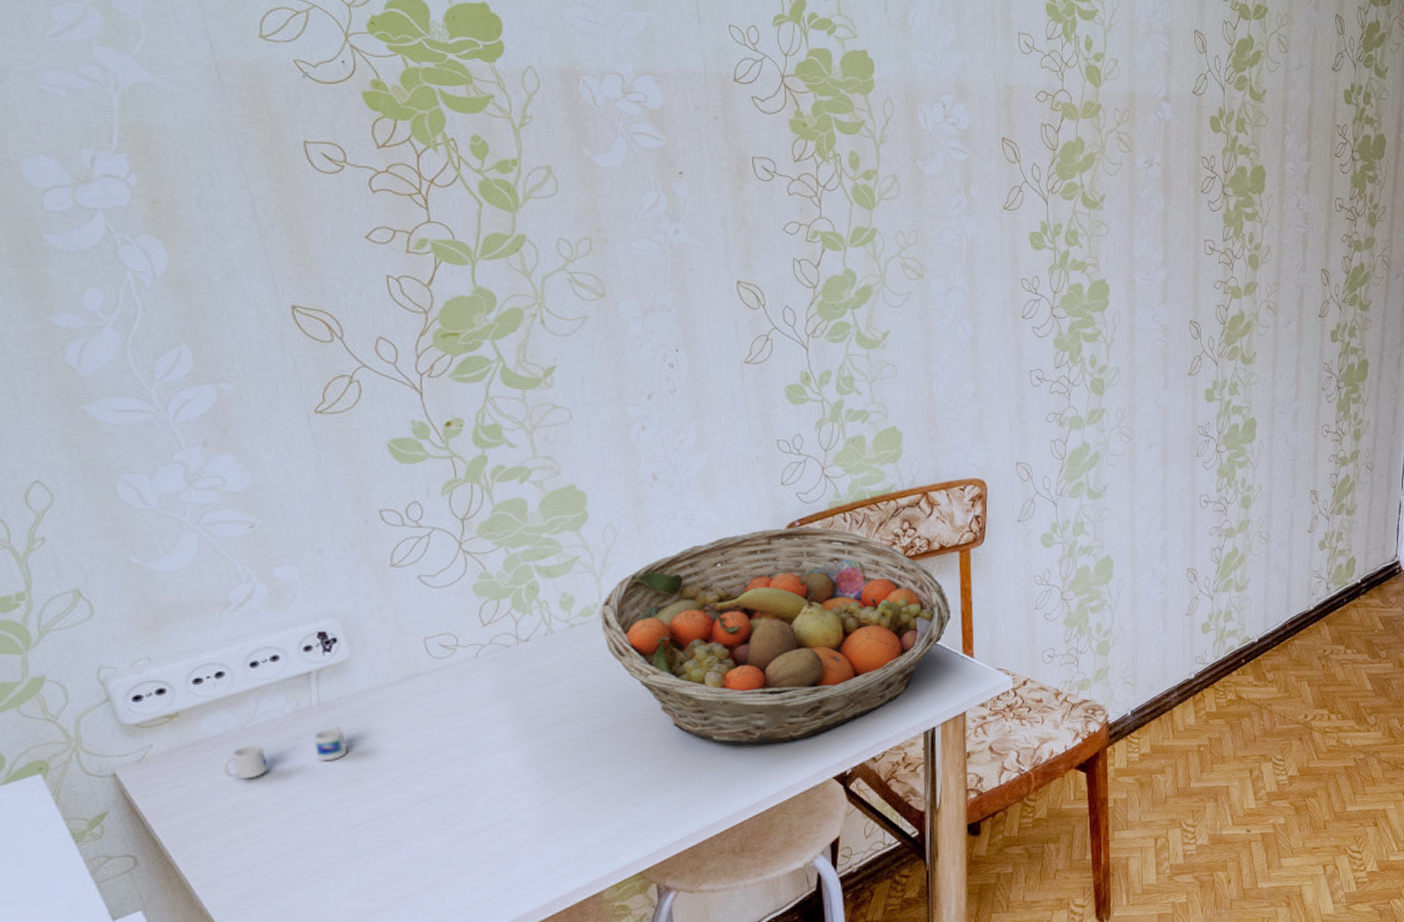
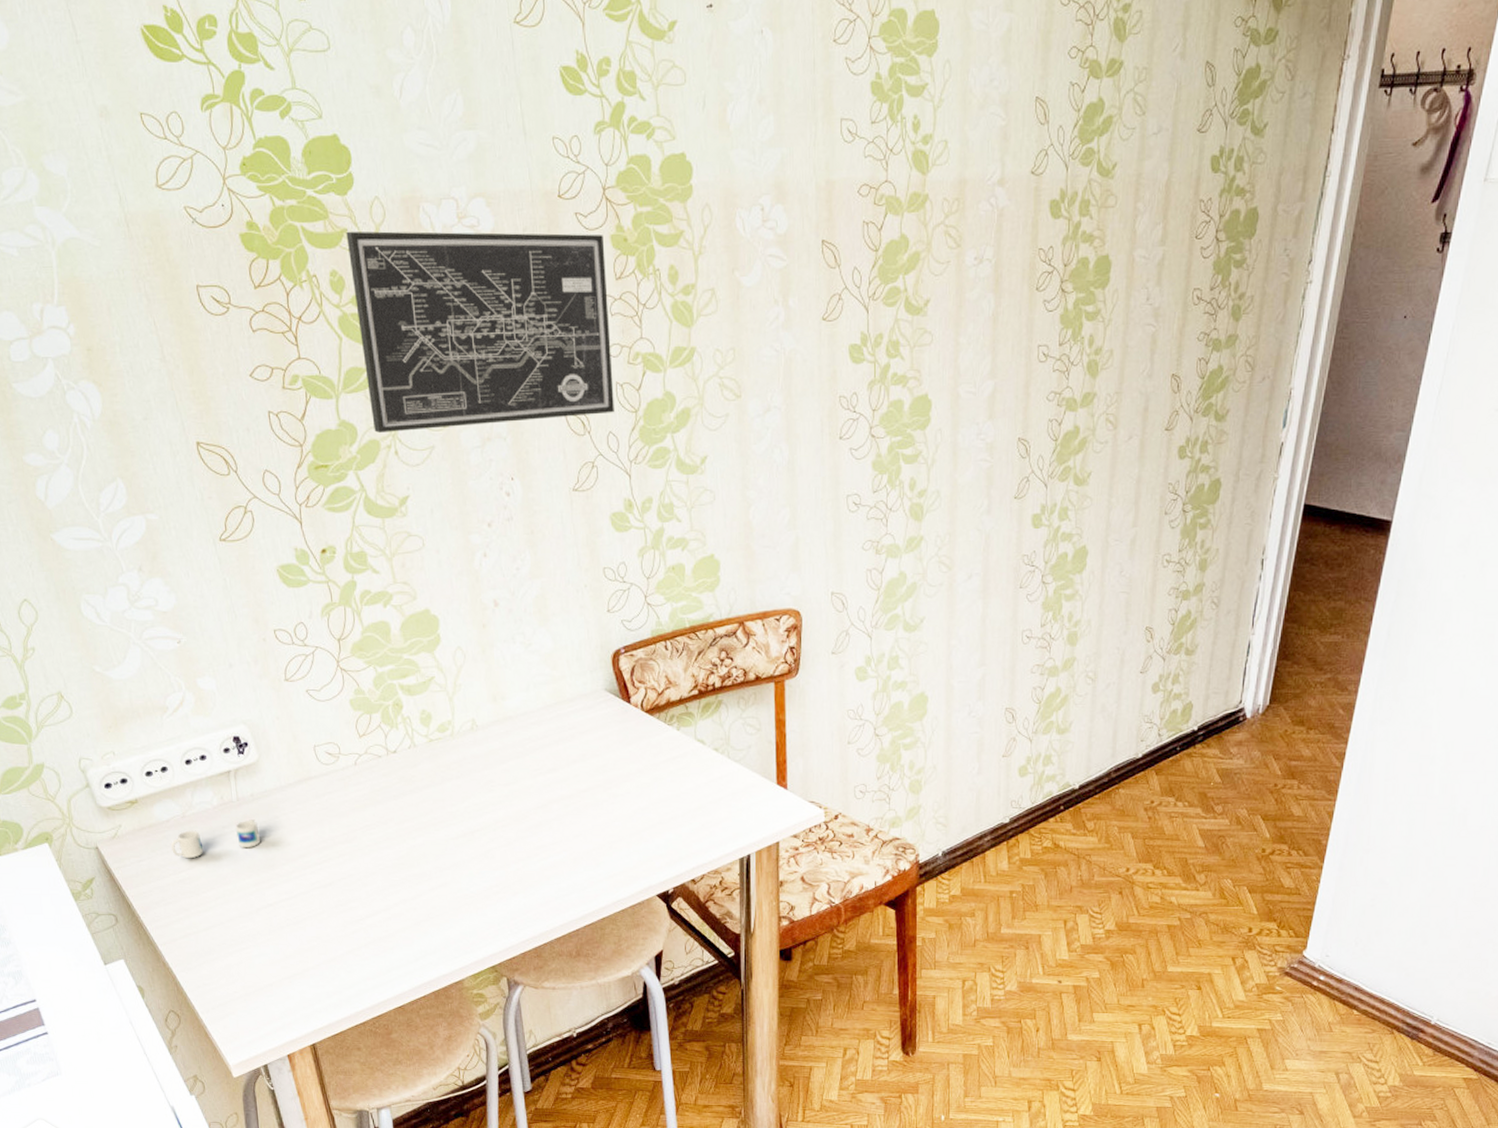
wall art: none [493,97,791,301] -> present [346,231,614,433]
fruit basket: present [600,526,951,745] -> none [453,653,766,859]

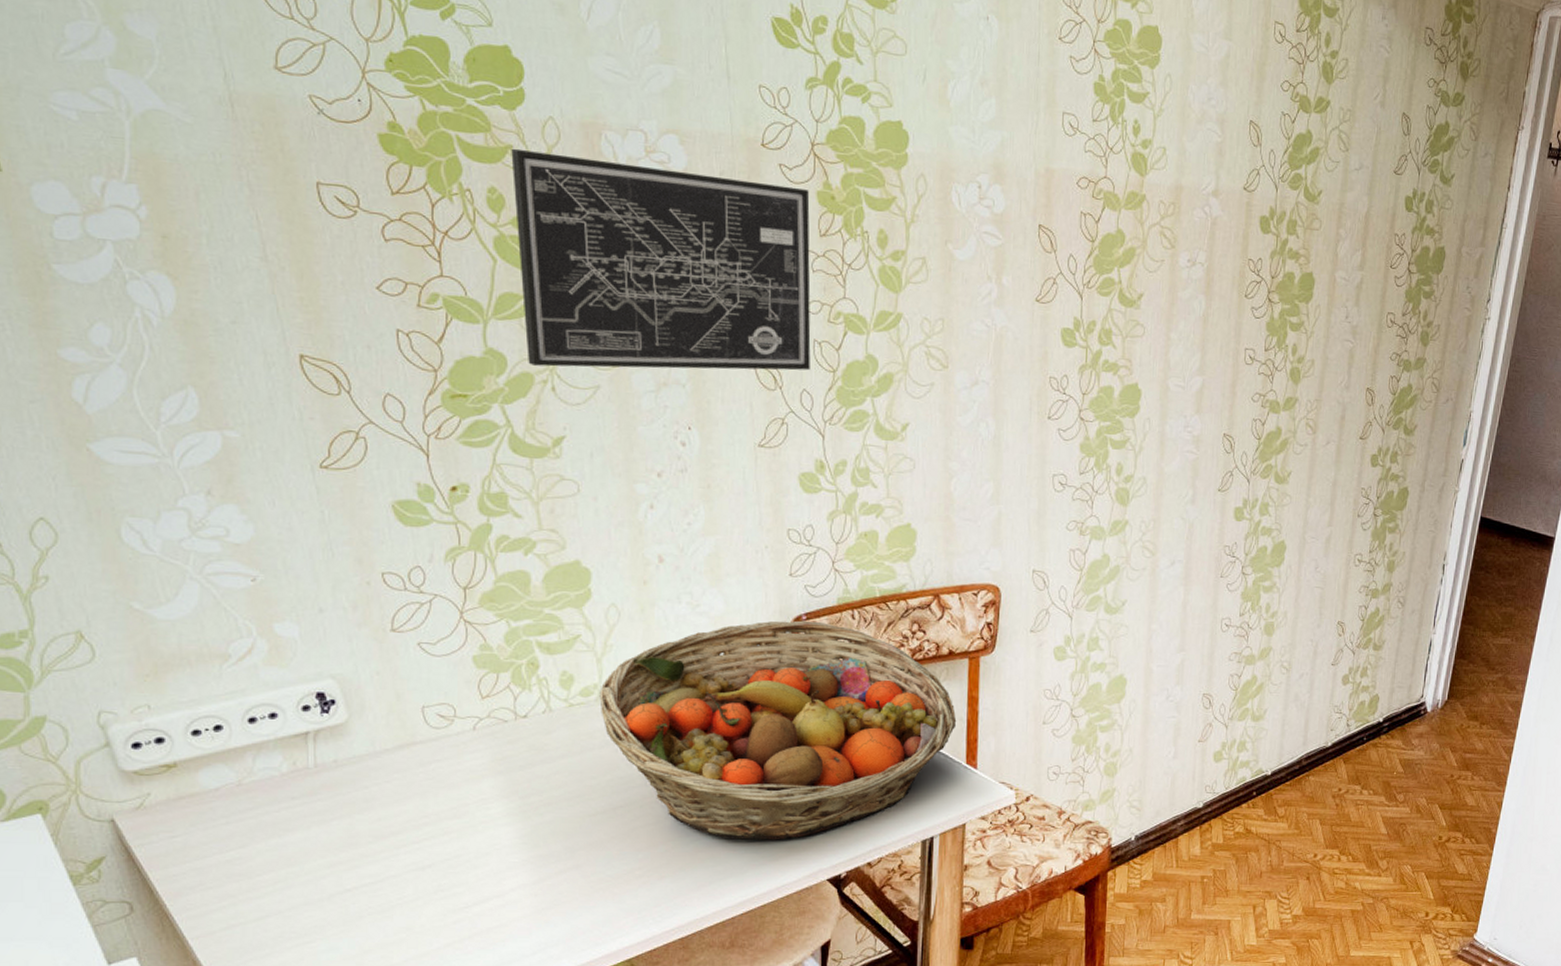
mug: present [170,819,260,859] -> none [217,789,341,835]
fruit basket: none [453,653,766,859] -> present [599,620,957,840]

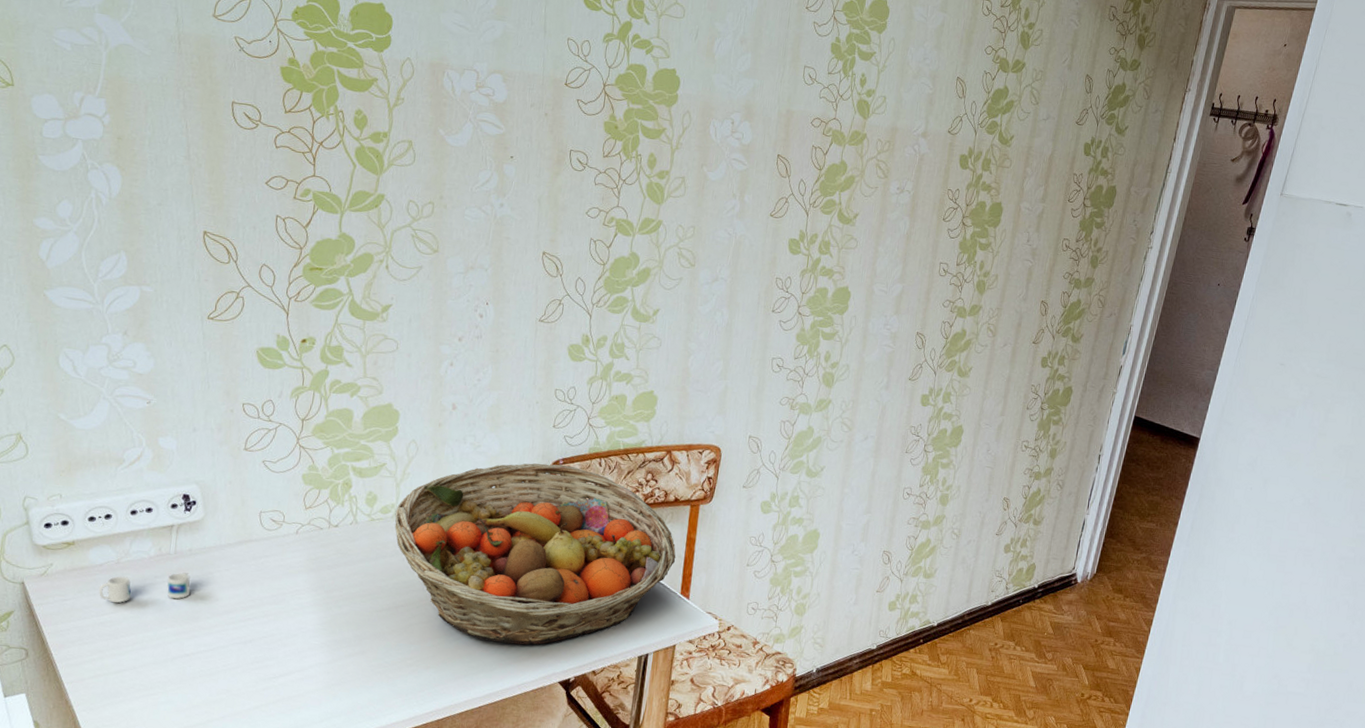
mug: none [217,789,341,835] -> present [98,572,190,603]
wall art: present [511,148,811,371] -> none [370,80,598,263]

